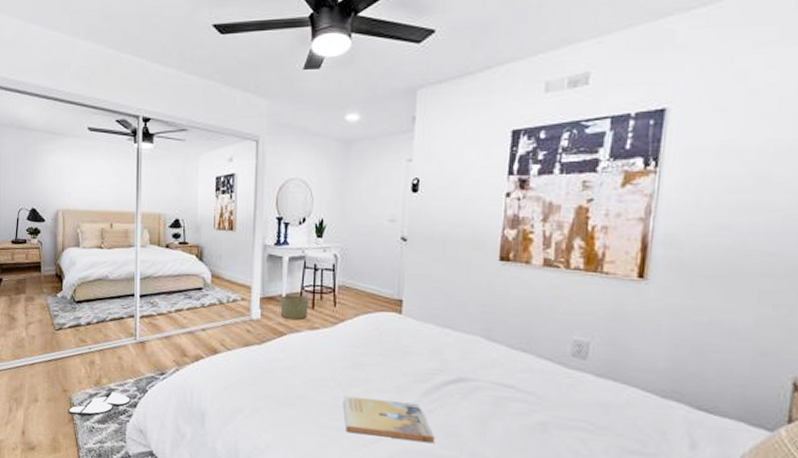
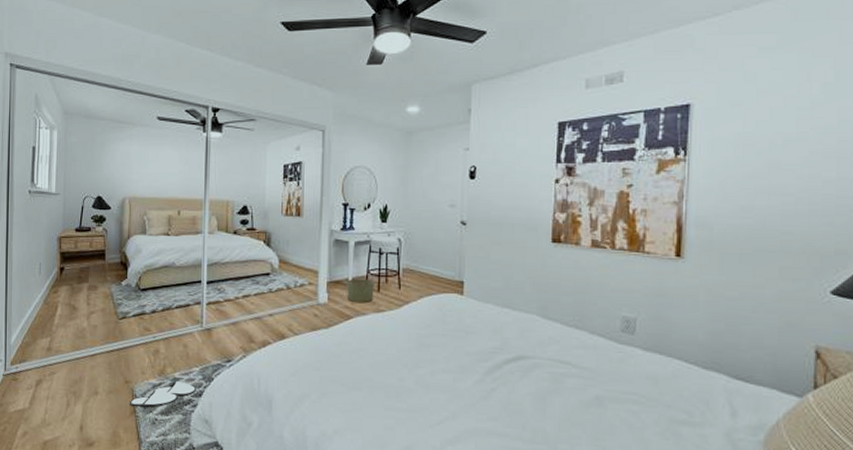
book: present [342,395,434,442] -> none [409,377,497,421]

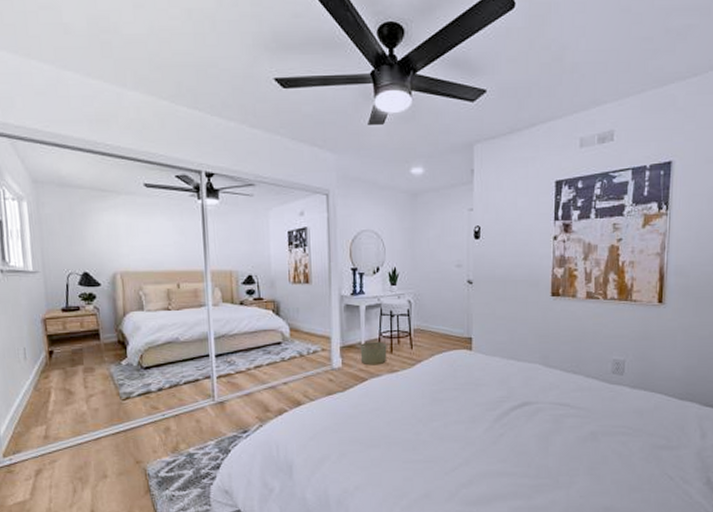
slippers: present [130,380,197,408] -> none [143,455,214,486]

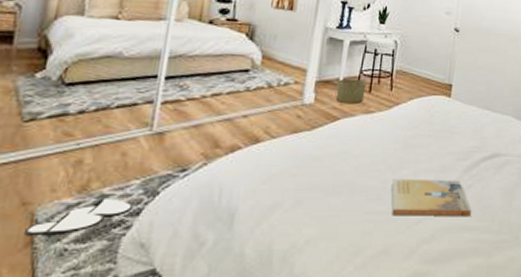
slippers: none [143,455,214,486] -> present [25,197,134,237]
book: none [424,429,506,464] -> present [391,178,471,216]

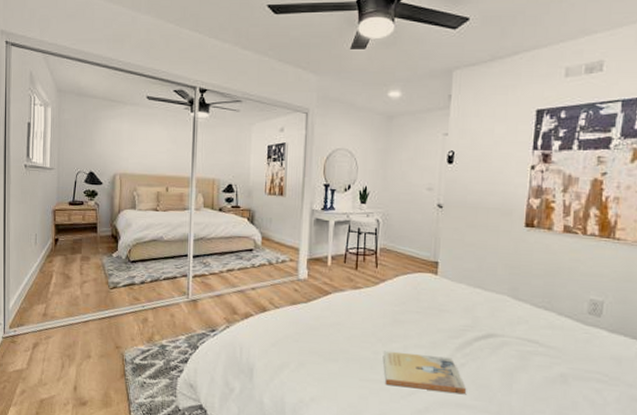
slippers: present [25,197,134,237] -> none [120,347,183,372]
basket: present [336,77,366,105] -> none [326,255,353,281]

